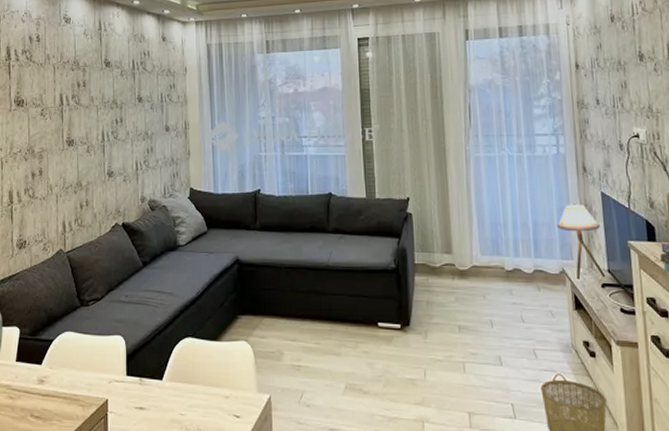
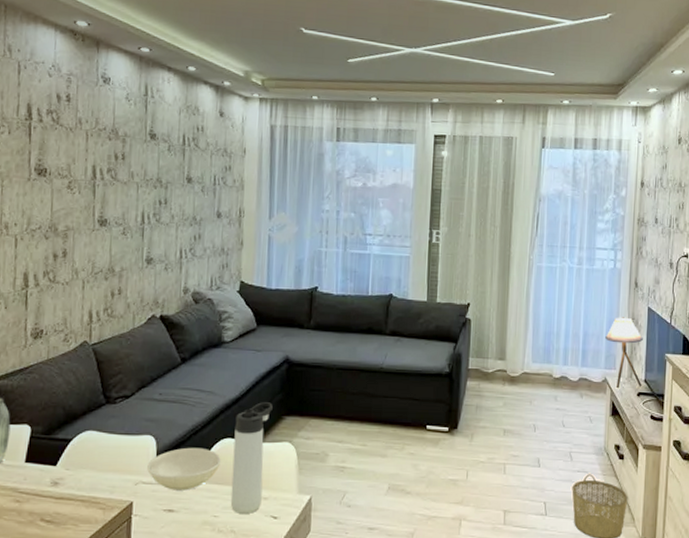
soup bowl: none [119,346,183,389] -> present [147,447,221,491]
thermos bottle: none [194,302,227,412] -> present [230,402,273,513]

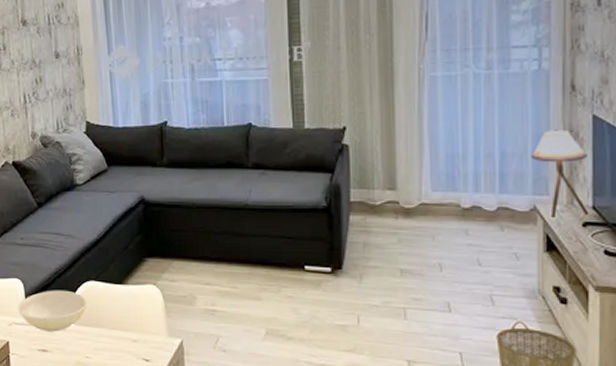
thermos bottle: present [230,402,273,513] -> none [96,244,133,355]

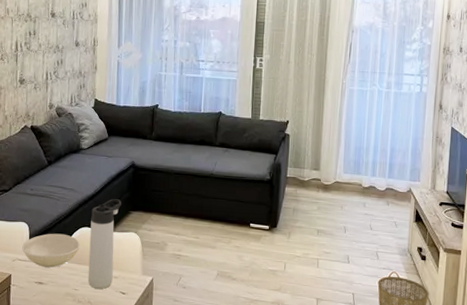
thermos bottle: none [96,244,133,355] -> present [87,199,121,289]
table lamp: present [531,129,589,219] -> none [411,135,446,199]

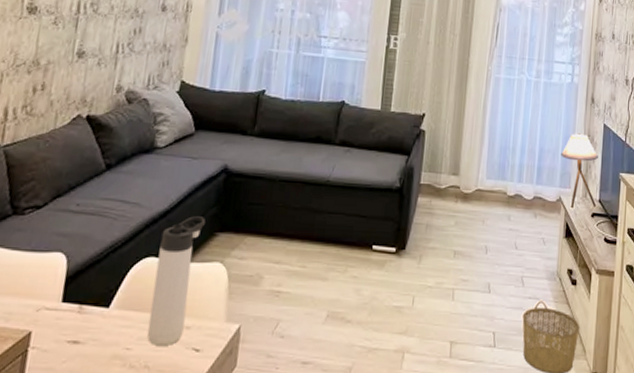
soup bowl: present [22,233,80,268] -> none [52,267,141,318]
table lamp: none [411,135,446,199] -> present [561,133,598,209]

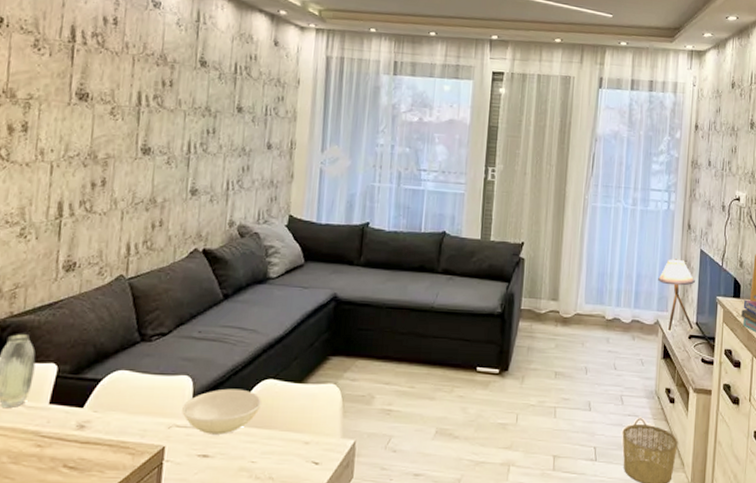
soup bowl: none [52,267,141,318] -> present [182,388,261,435]
thermos bottle: present [147,216,206,345] -> none [269,341,318,459]

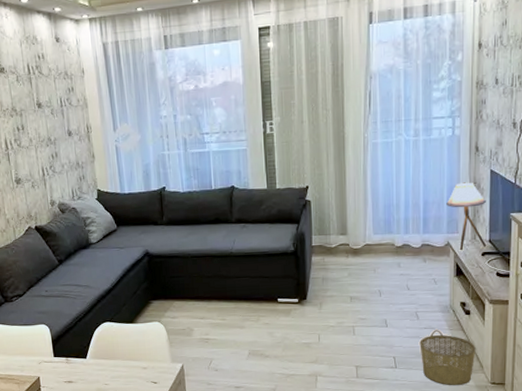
soup bowl: present [182,388,261,435] -> none [46,331,104,366]

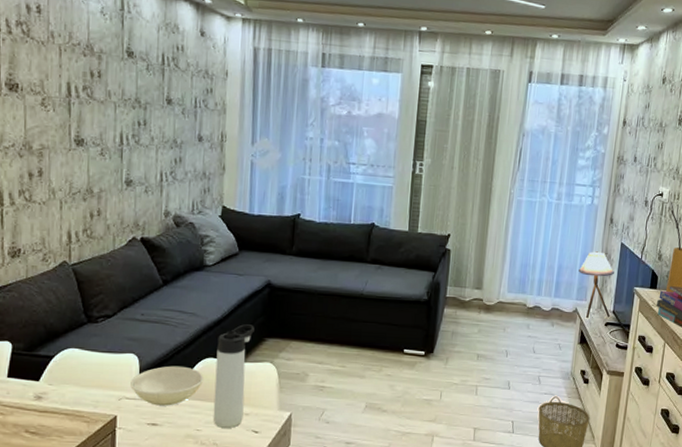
soup bowl: none [46,331,104,366] -> present [130,365,203,406]
thermos bottle: none [110,290,142,381] -> present [213,324,255,428]

